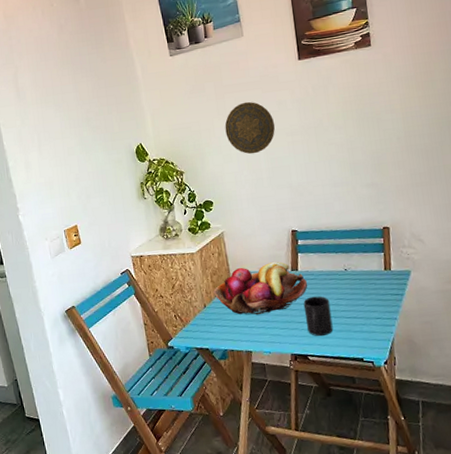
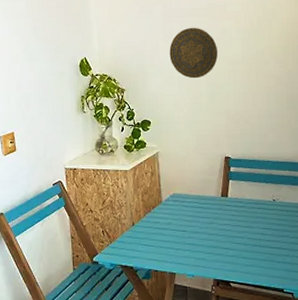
fruit basket: present [213,262,308,315] -> none [143,187,236,237]
mug: present [303,296,334,336] -> none [230,224,257,263]

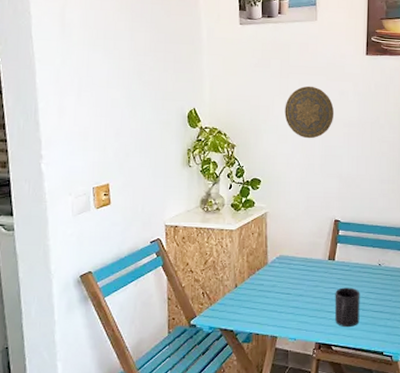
mug: none [230,224,257,263] -> present [334,287,360,327]

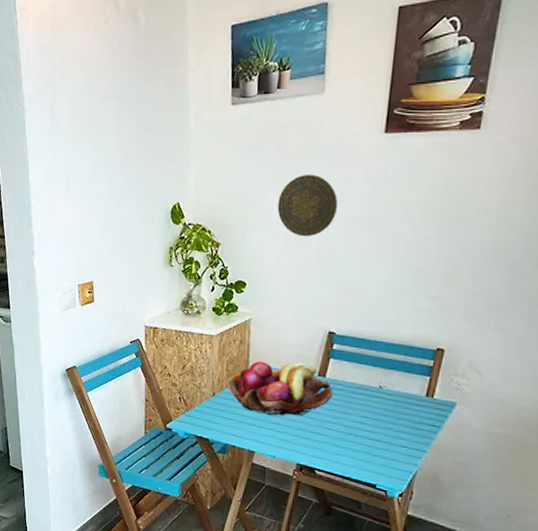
fruit basket: none [247,249,342,300] -> present [226,361,334,416]
mug: present [334,287,360,327] -> none [321,408,354,453]

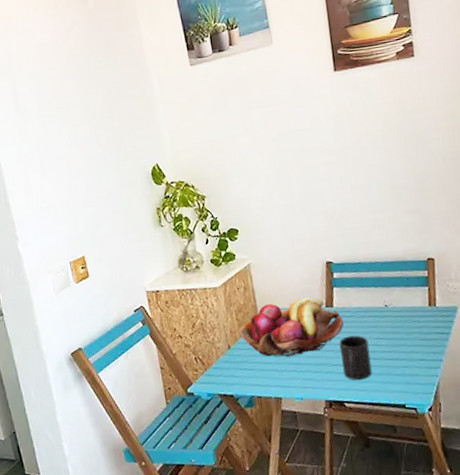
decorative plate: present [277,174,338,237] -> none [252,117,308,177]
mug: none [321,408,354,453] -> present [339,335,373,380]

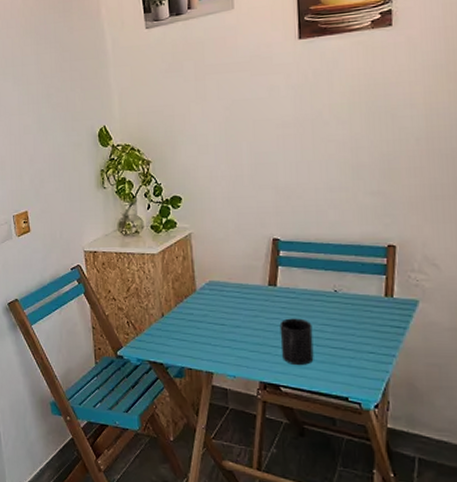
fruit basket: present [238,297,345,357] -> none [174,274,287,331]

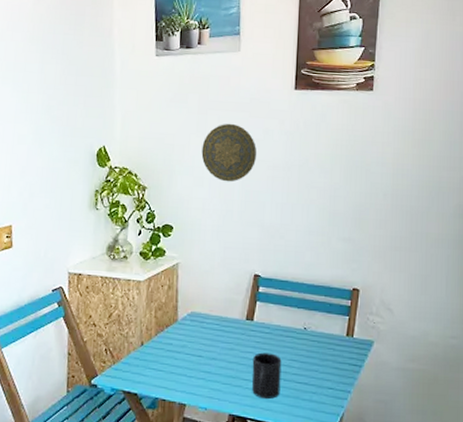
decorative plate: none [203,85,264,147] -> present [201,123,257,182]

